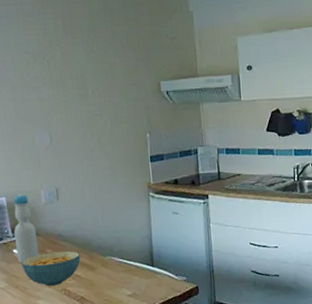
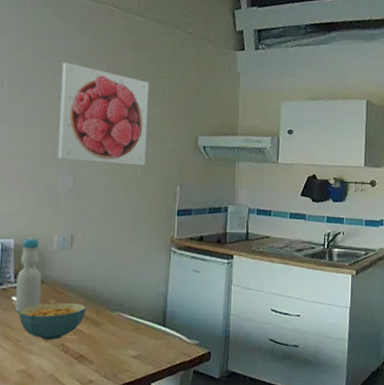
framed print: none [20,20,114,118] -> present [57,62,150,165]

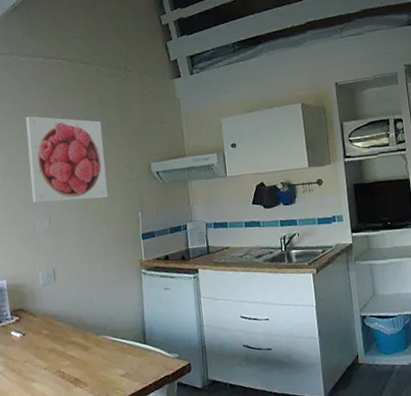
bottle: present [15,238,42,312] -> none [13,276,36,346]
cereal bowl: present [18,302,86,340] -> none [18,331,75,368]

